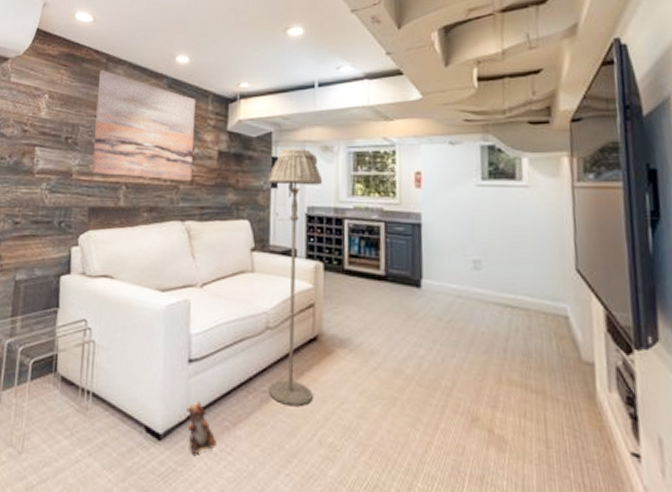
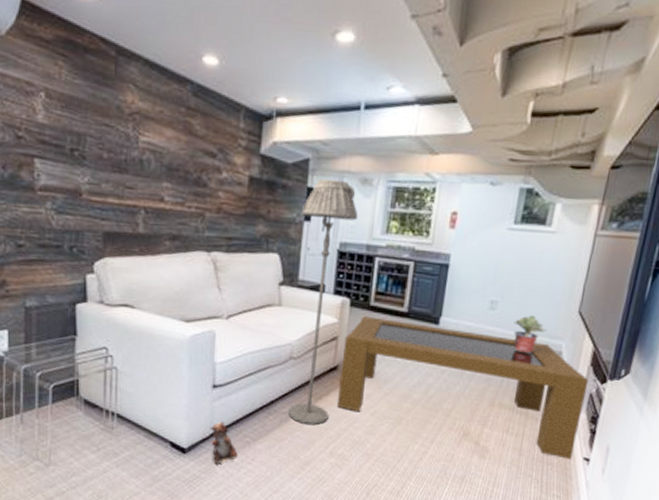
wall art: present [92,70,195,181] -> none [105,65,225,209]
coffee table: none [321,280,616,456] -> present [337,316,589,460]
potted plant: none [503,275,544,318] -> present [513,315,547,353]

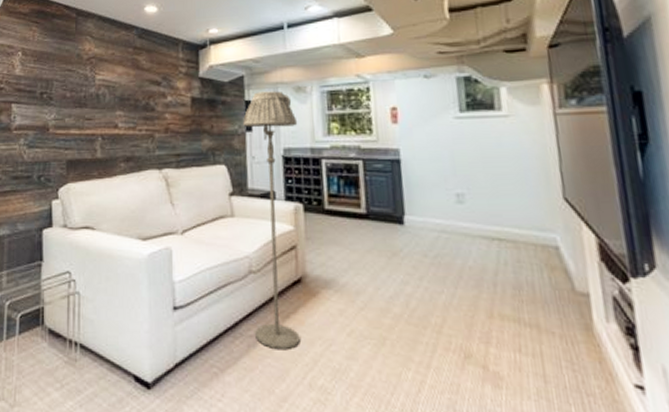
plush toy: present [210,421,238,464] -> none [174,349,206,401]
coffee table: present [337,316,589,460] -> none [304,221,618,389]
potted plant: present [513,315,547,353] -> none [489,206,531,250]

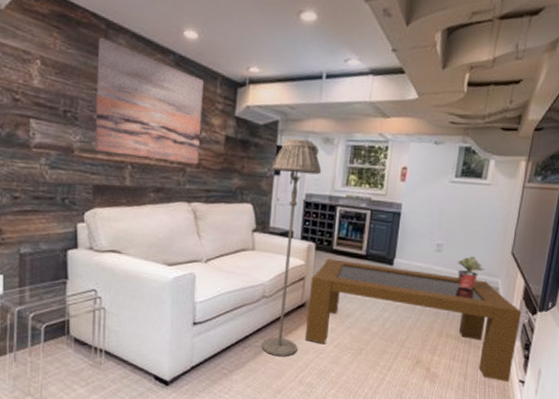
wall art: none [68,24,167,129] -> present [95,37,204,164]
coffee table: none [304,221,618,389] -> present [305,258,522,383]
potted plant: none [489,206,531,250] -> present [457,256,485,289]

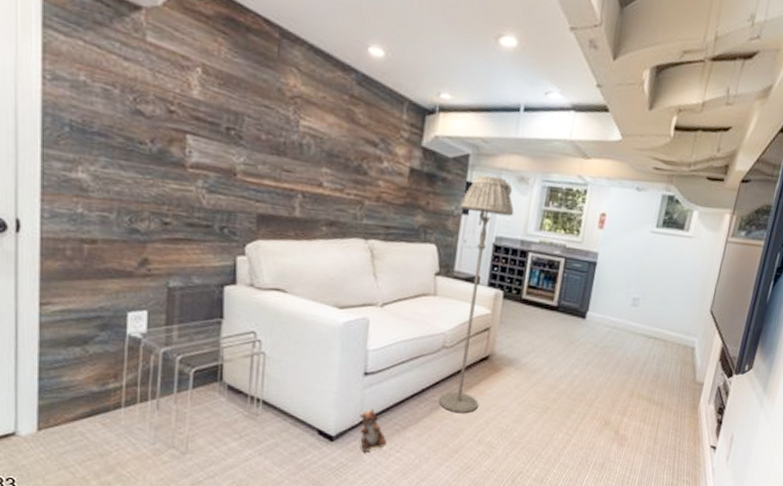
wall art: present [95,37,204,164] -> none [261,47,388,197]
plush toy: none [191,355,216,394] -> present [359,409,387,452]
coffee table: present [305,258,522,383] -> none [487,308,718,448]
potted plant: present [457,256,485,289] -> none [652,313,682,348]

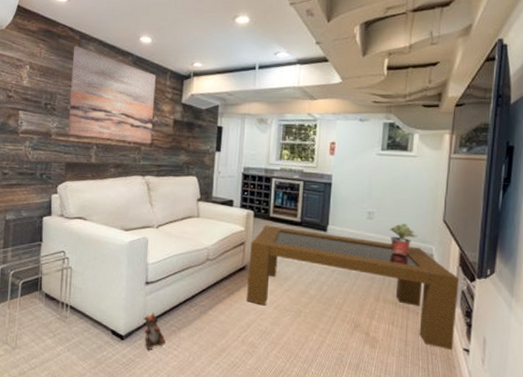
wall art: none [261,47,388,197] -> present [68,46,156,144]
floor lamp: present [439,174,514,414] -> none [206,120,257,317]
coffee table: none [487,308,718,448] -> present [247,225,460,351]
potted plant: none [652,313,682,348] -> present [389,223,418,255]

